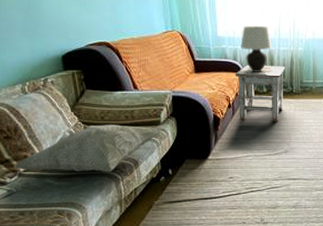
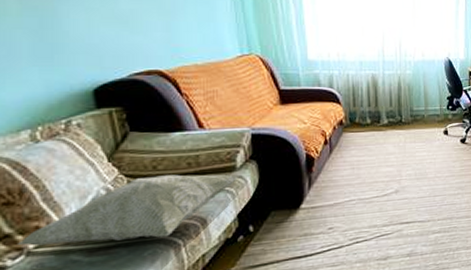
stool: present [235,64,285,122] -> none [331,92,392,158]
table lamp: present [241,25,272,72] -> none [337,46,376,101]

